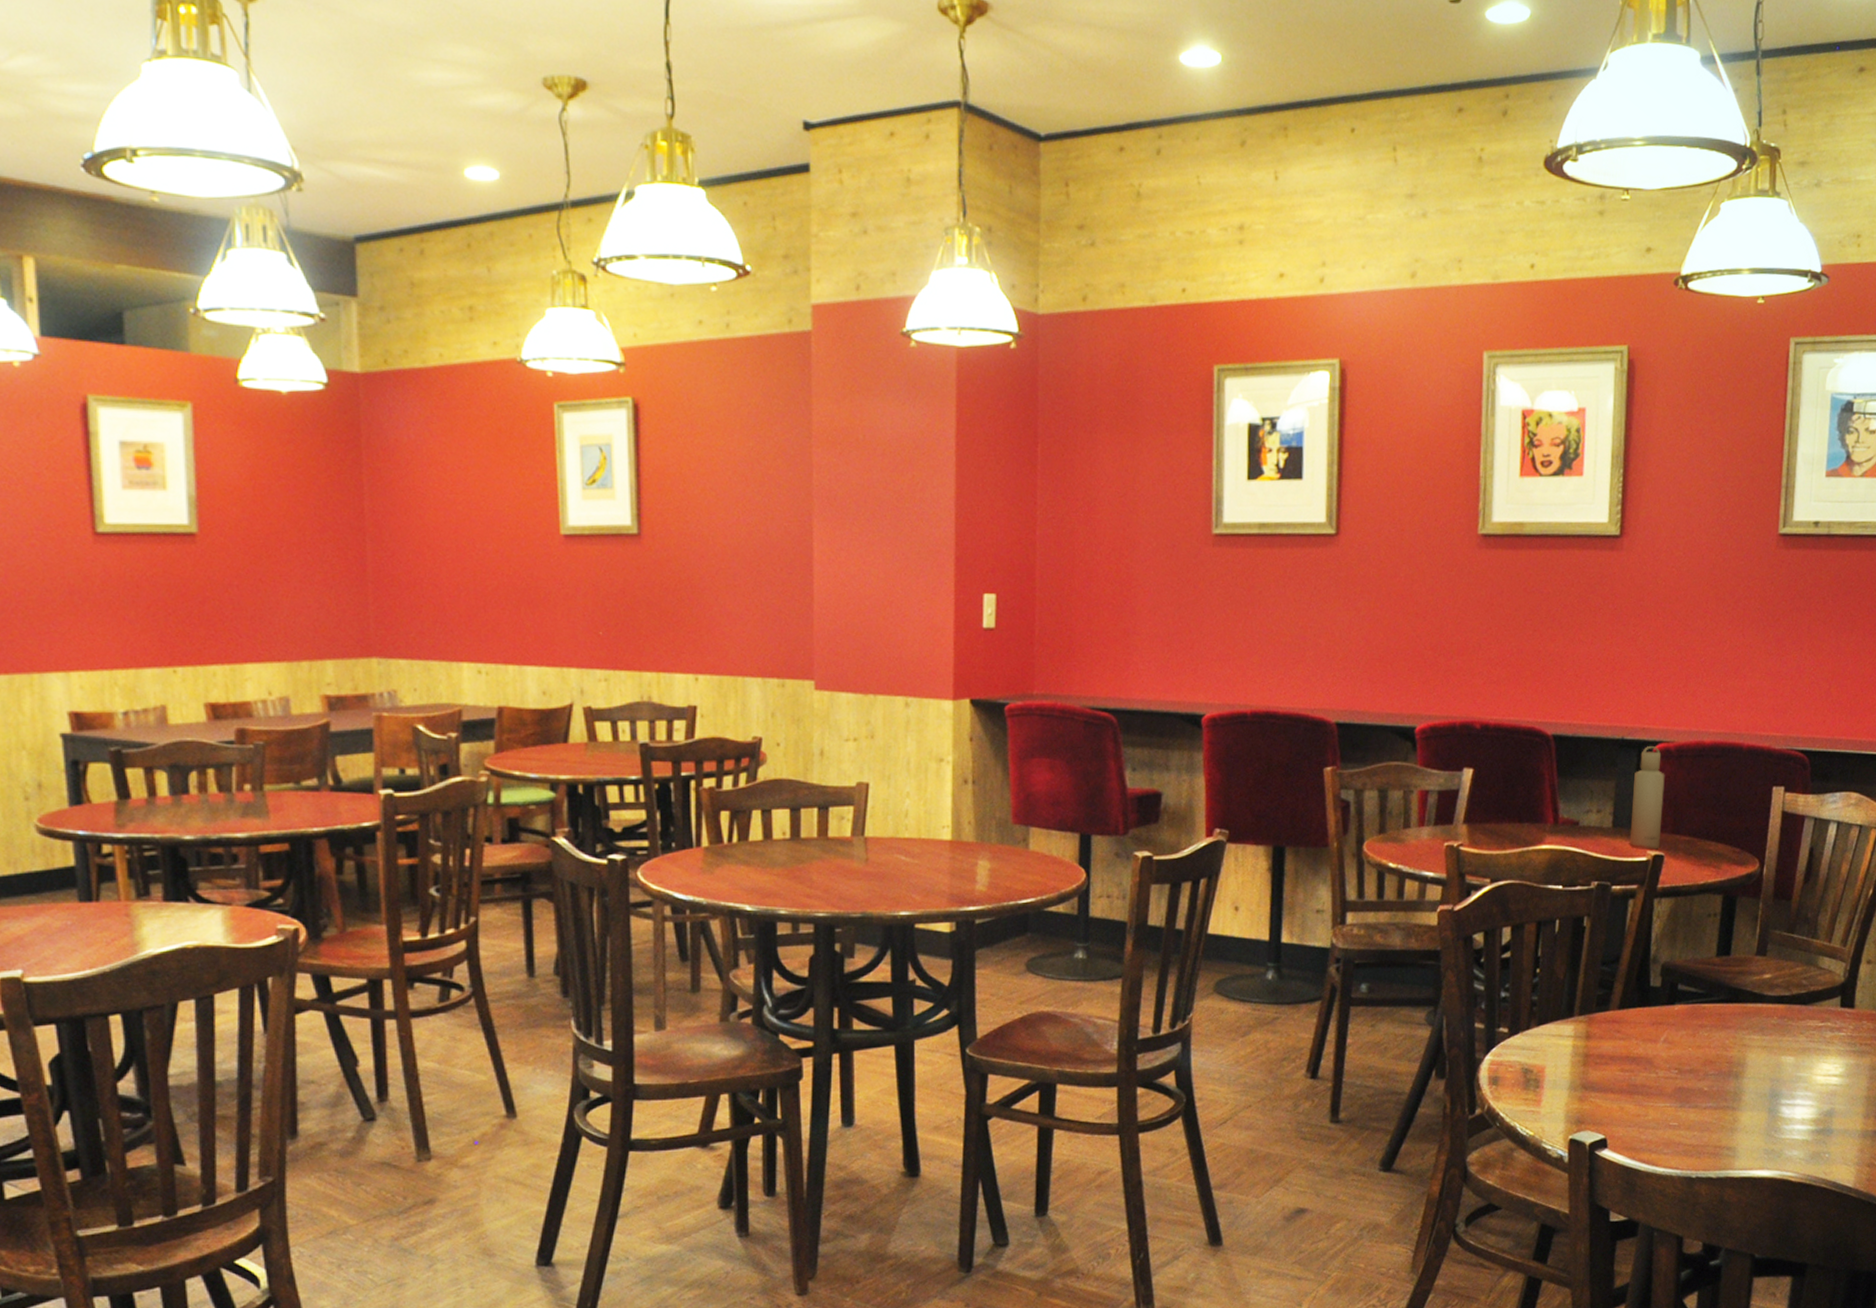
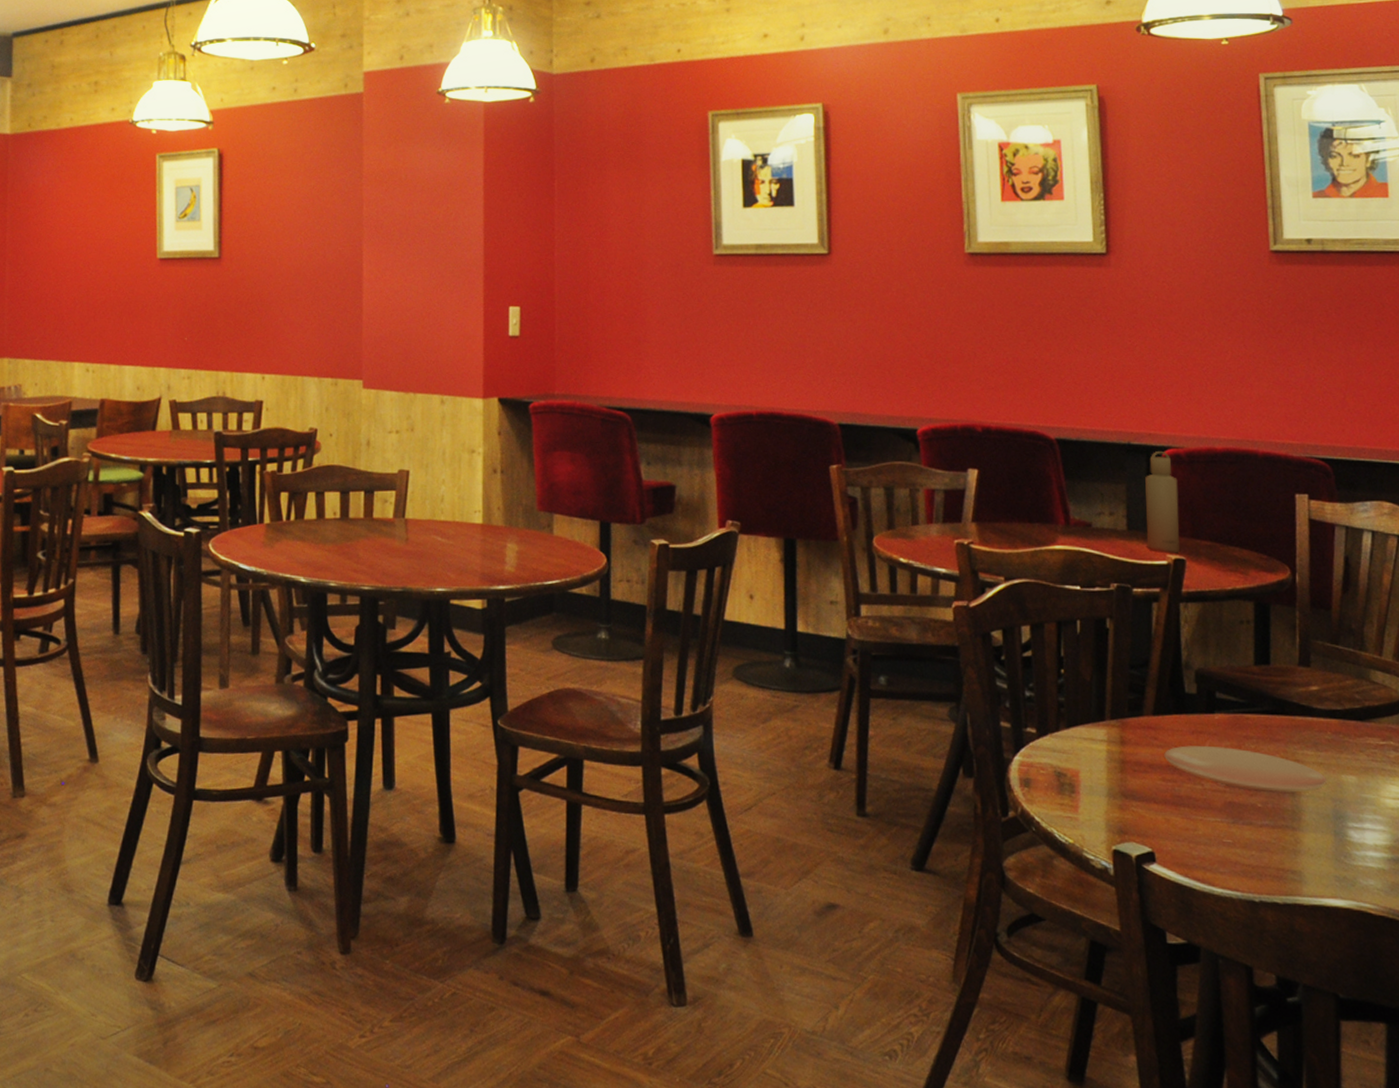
plate: none [1625,1036,1768,1076] -> present [1164,745,1327,793]

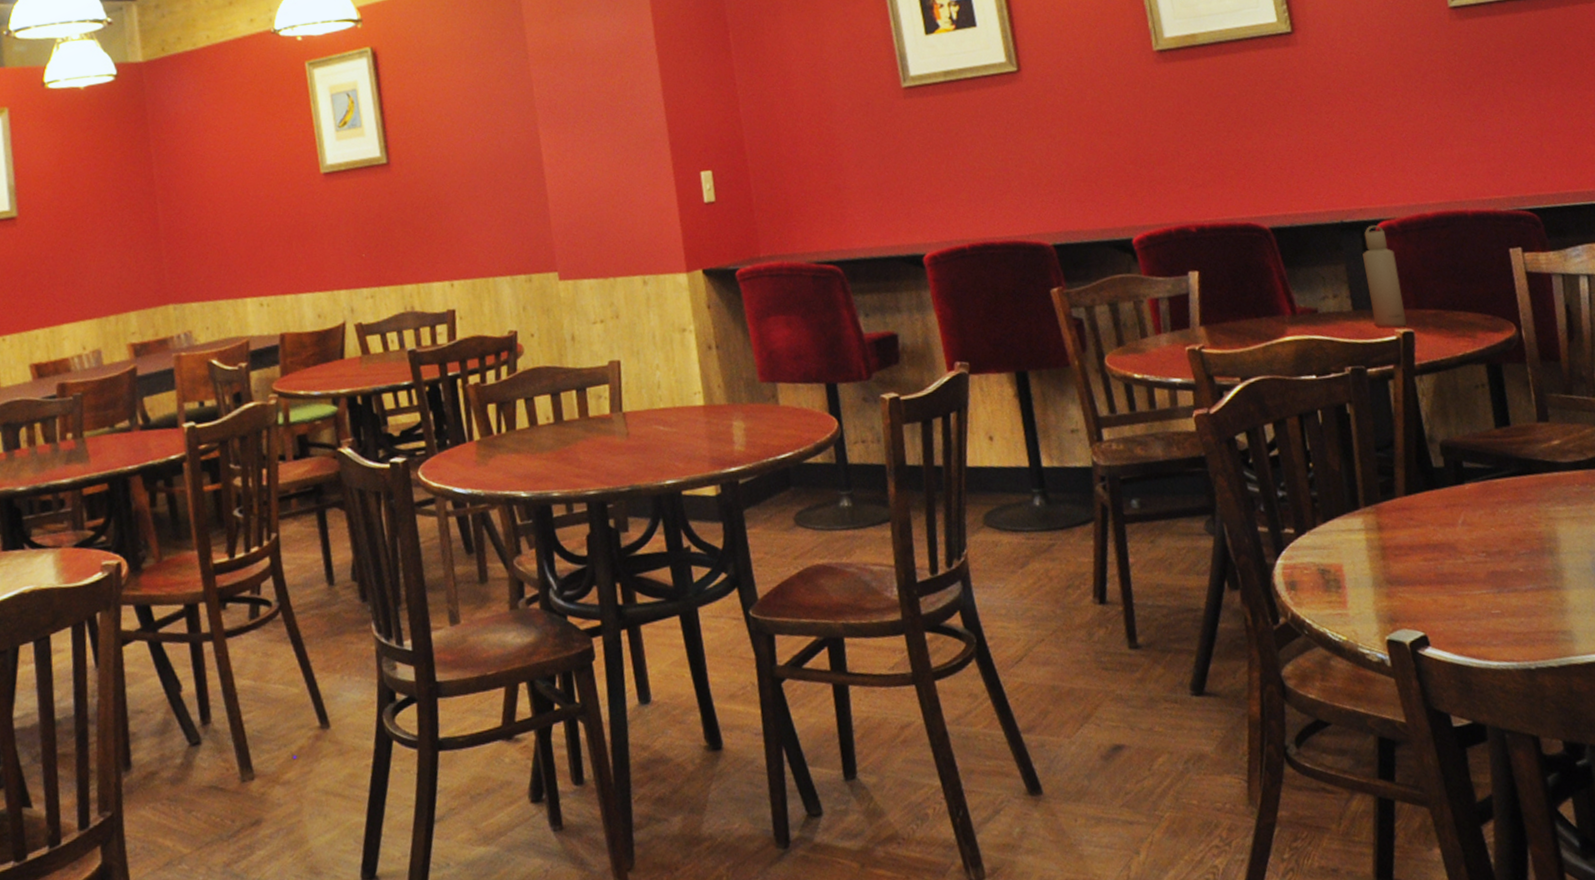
plate: present [1164,745,1327,793] -> none [1422,515,1582,557]

